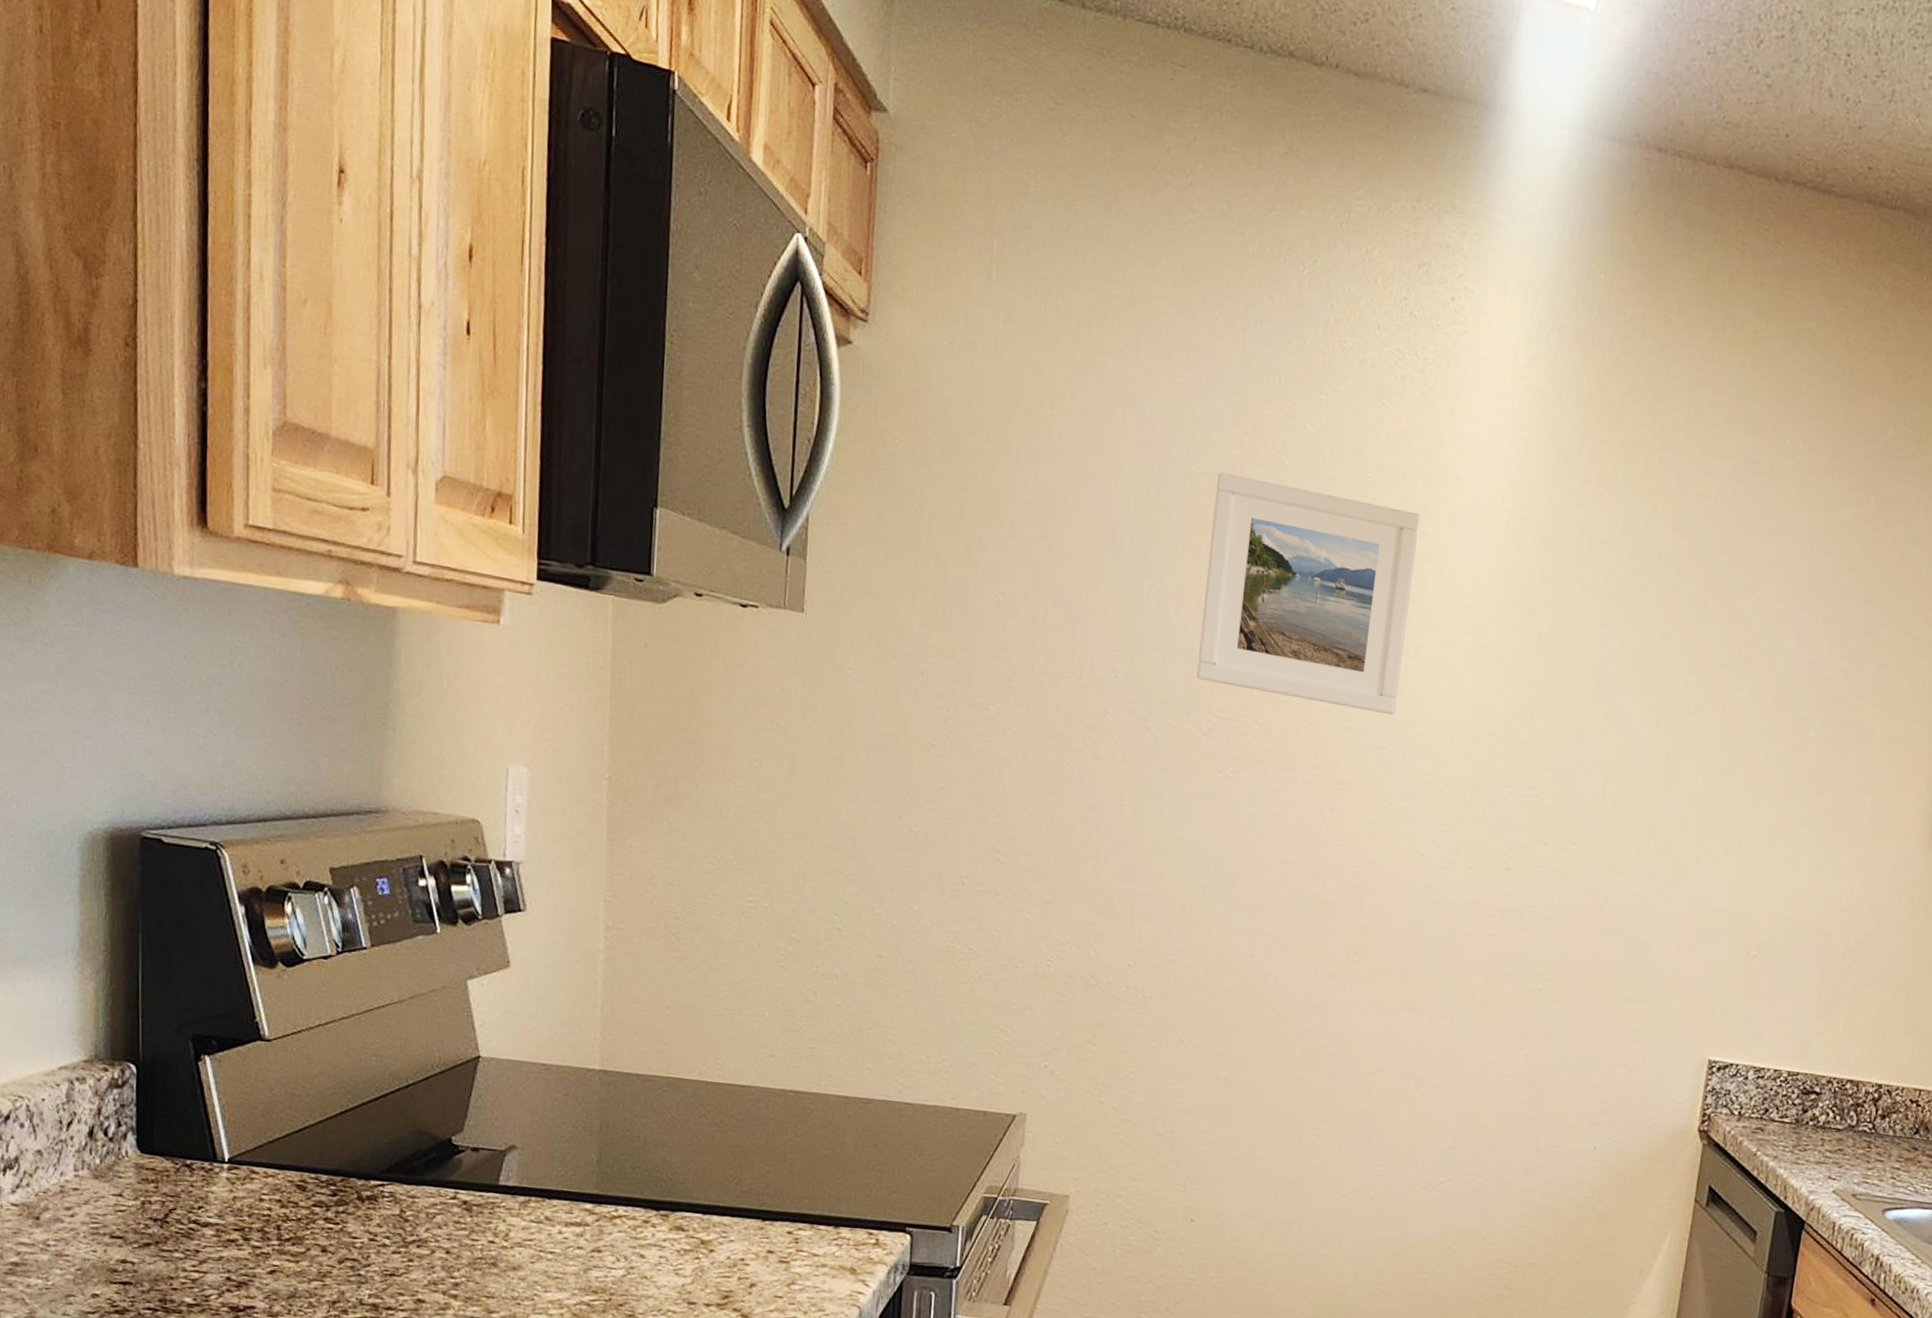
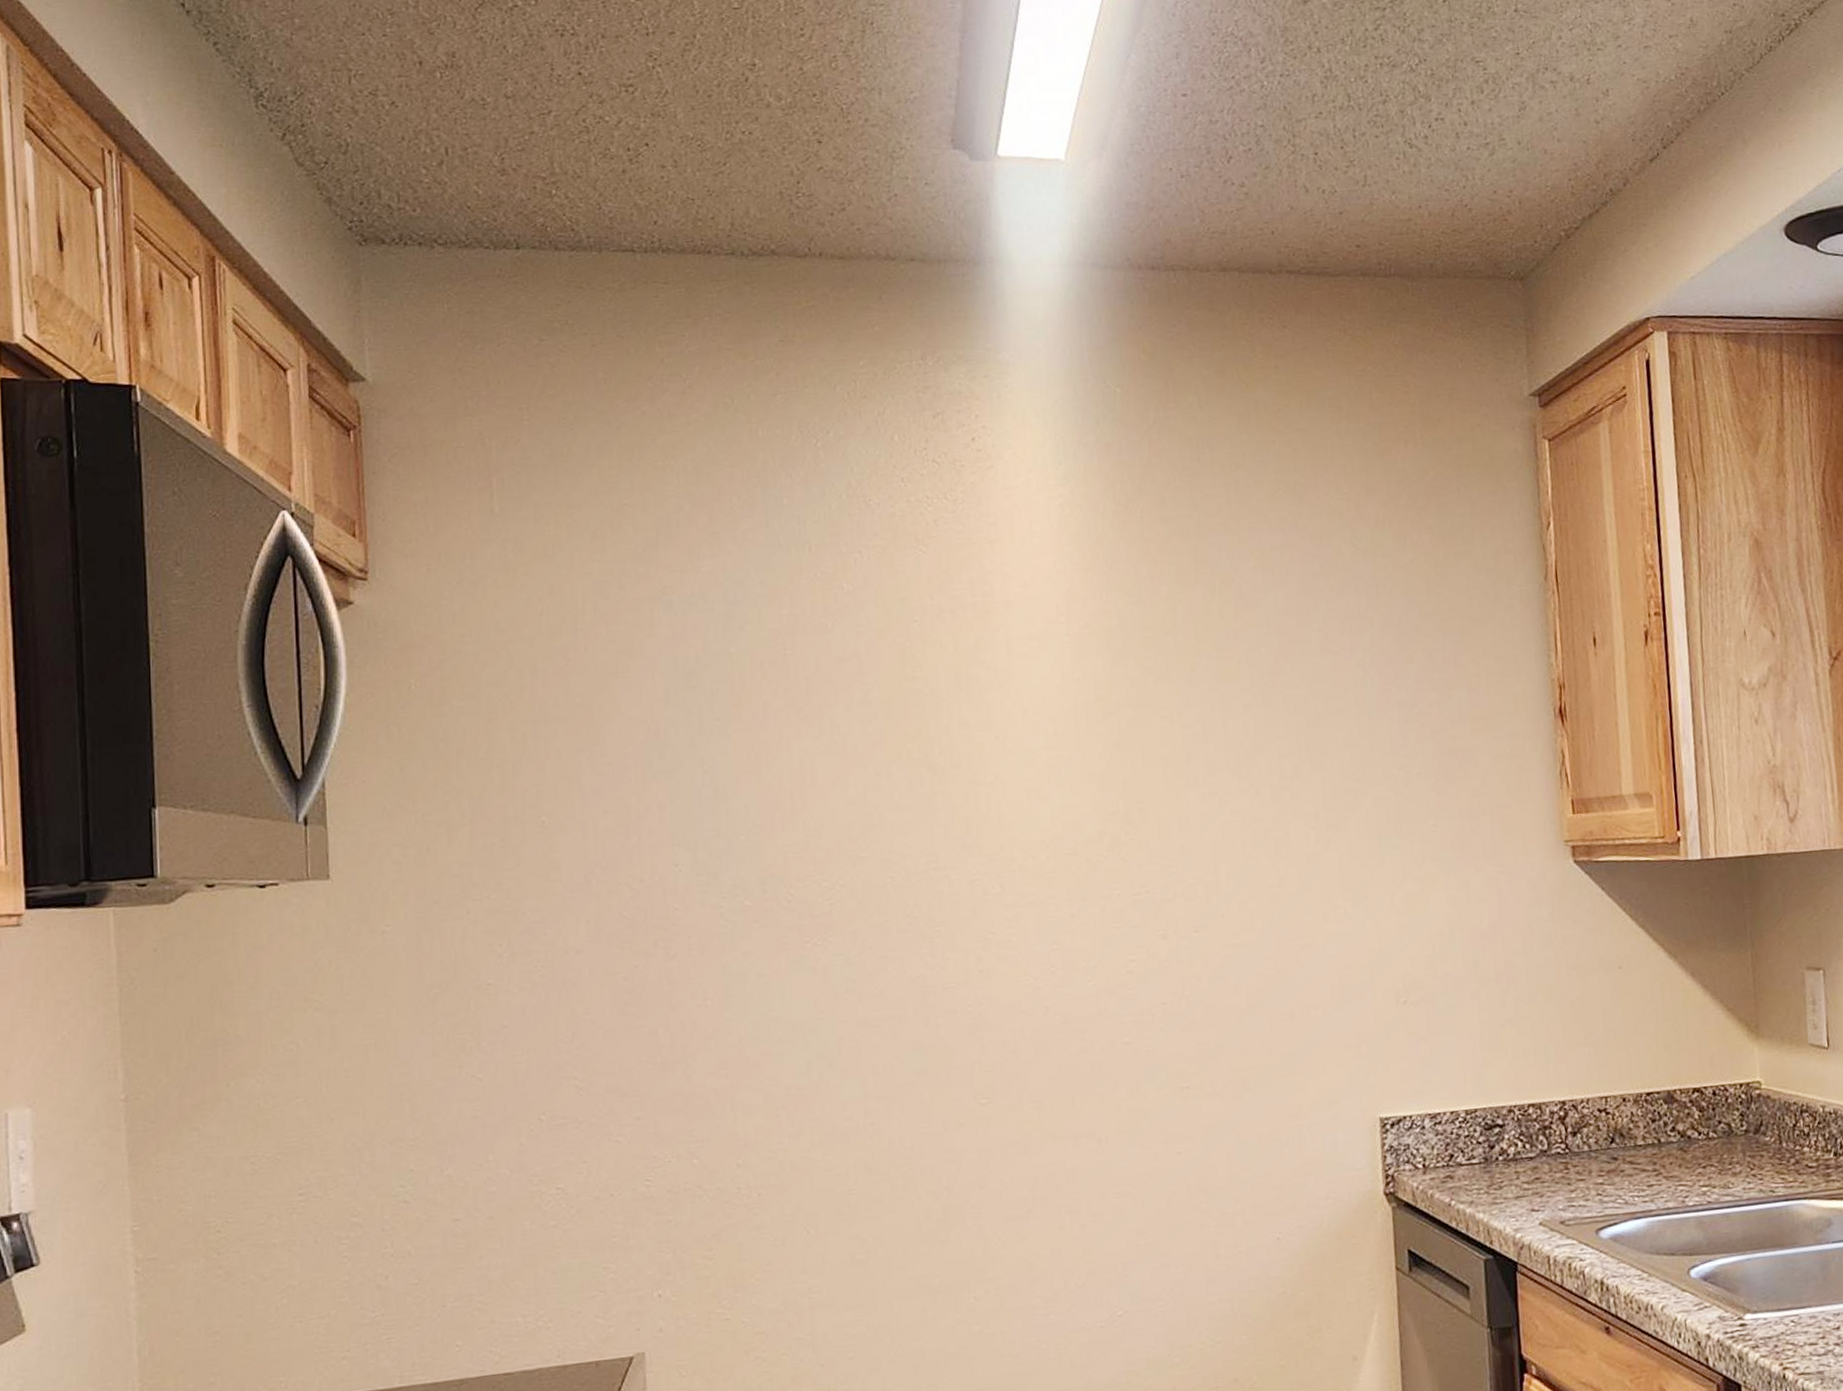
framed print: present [1197,472,1420,715] -> none [758,644,984,855]

